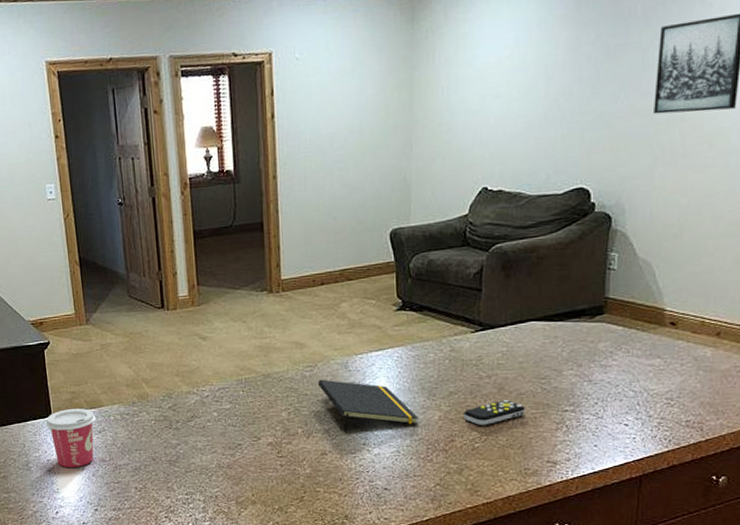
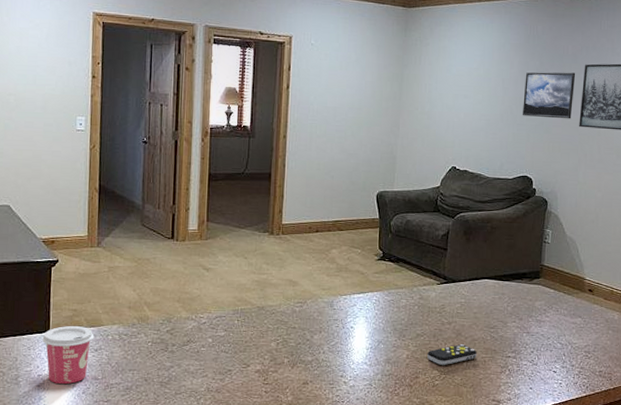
notepad: present [317,379,420,432] -> none [305,315,391,364]
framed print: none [573,40,648,110] -> present [522,72,576,119]

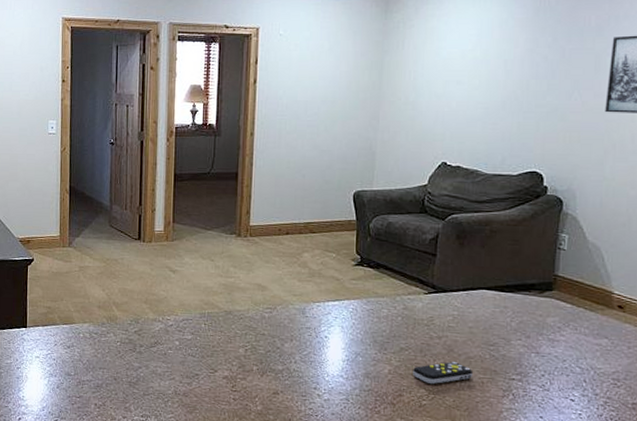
cup: present [42,326,94,384] -> none [20,322,67,378]
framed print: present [522,72,576,119] -> none [529,48,601,104]

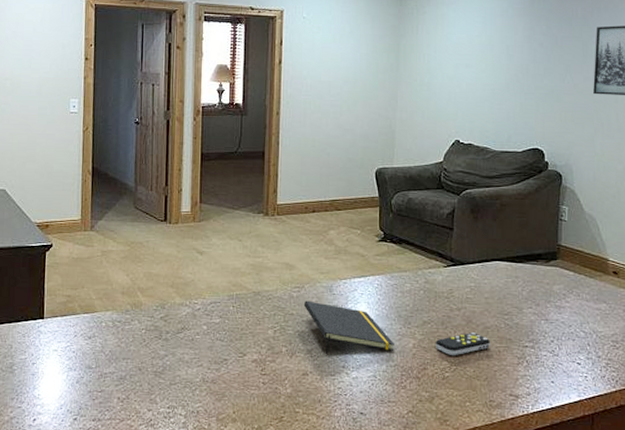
notepad: none [275,321,370,376] -> present [303,300,396,354]

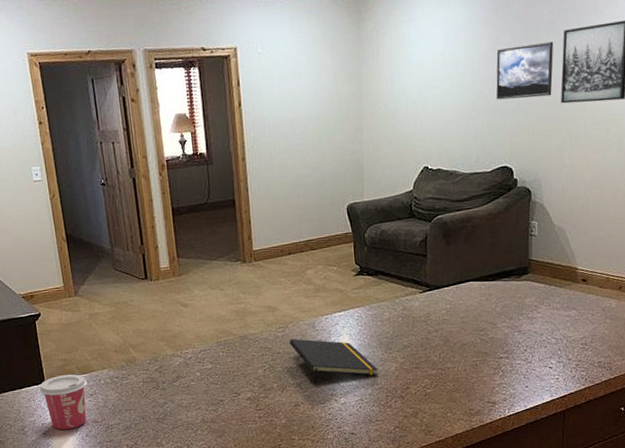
cup: none [36,312,88,373] -> present [39,374,88,430]
remote control: present [436,332,490,356] -> none [416,350,467,374]
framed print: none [529,36,587,86] -> present [496,41,554,100]

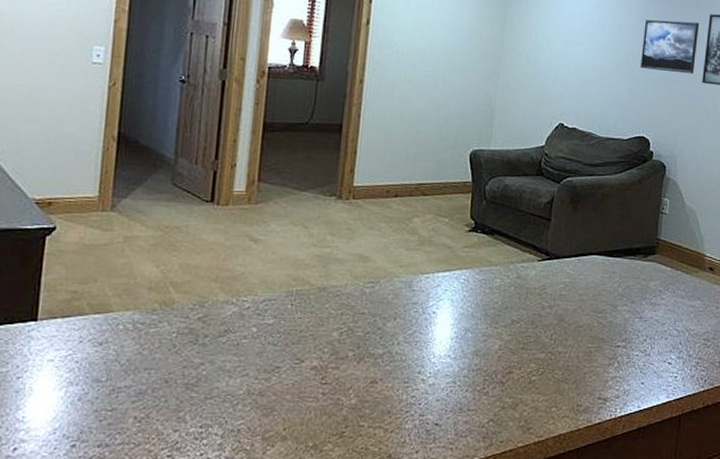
cup: present [39,374,88,430] -> none [26,313,100,388]
notepad: present [289,338,379,385] -> none [377,297,480,358]

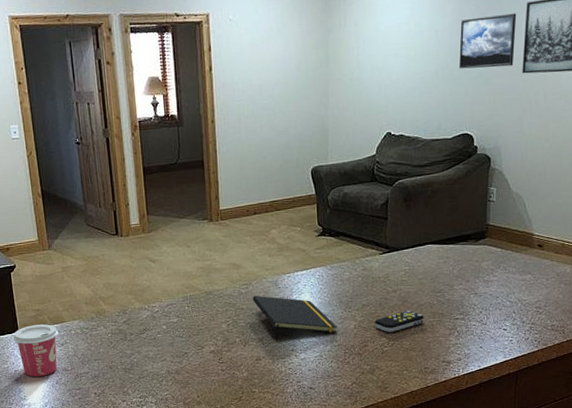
cup: none [26,313,100,388] -> present [13,324,59,377]
notepad: none [377,297,480,358] -> present [252,295,338,340]
remote control: none [523,332,581,358] -> present [374,311,424,333]

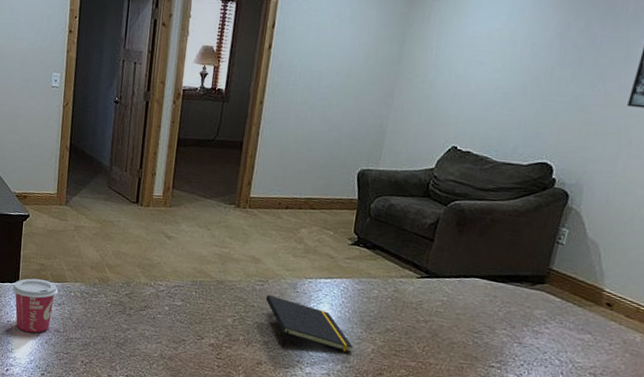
remote control: present [374,311,424,333] -> none [395,345,454,366]
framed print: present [458,13,517,69] -> none [551,35,634,96]

